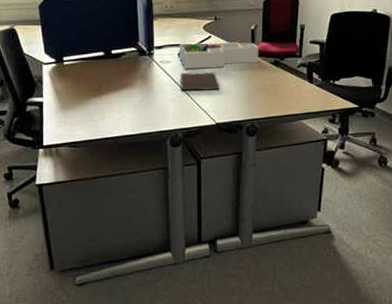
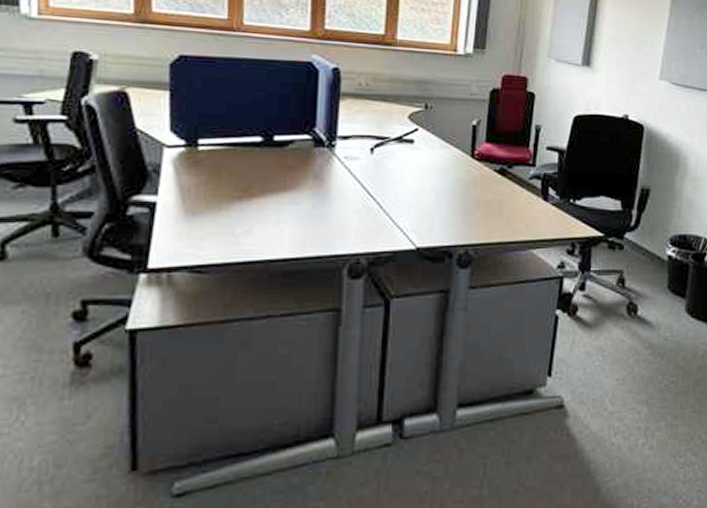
desk organizer: present [178,42,259,70] -> none [371,136,481,172]
notebook: present [180,72,219,91] -> none [370,174,424,202]

